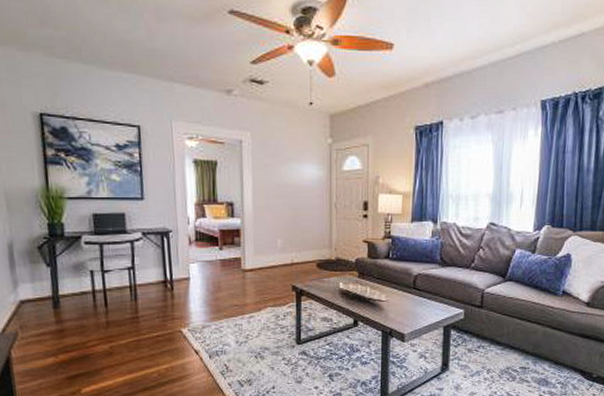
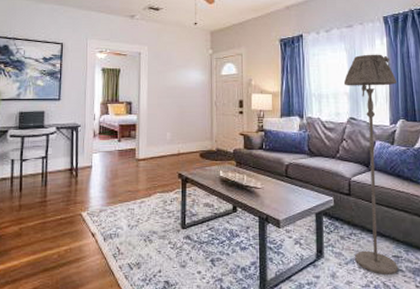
floor lamp: none [481,147,548,386] -> present [343,54,399,276]

